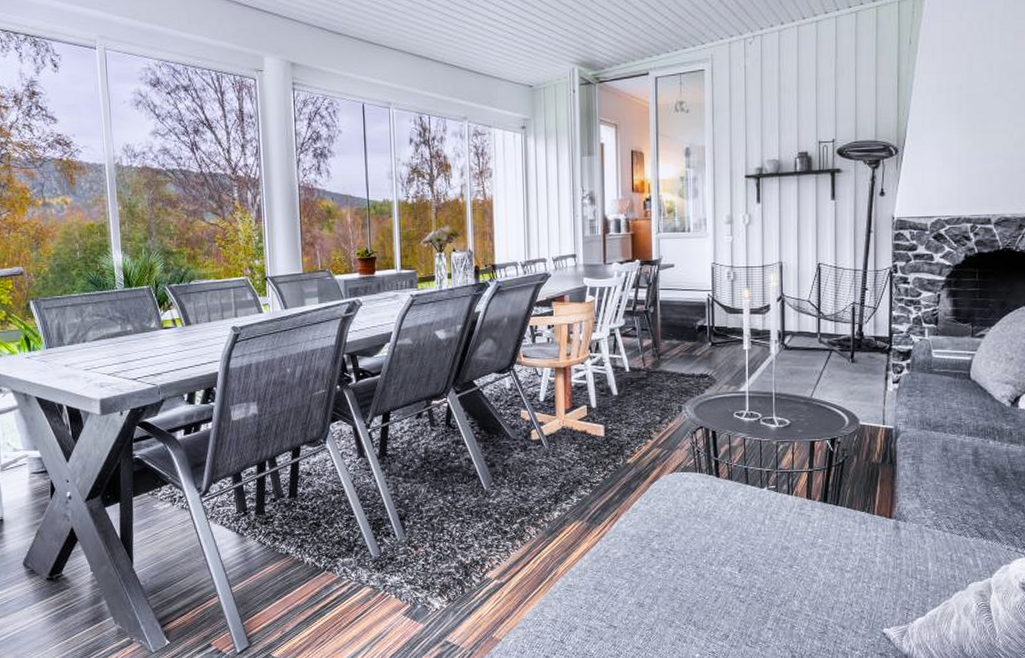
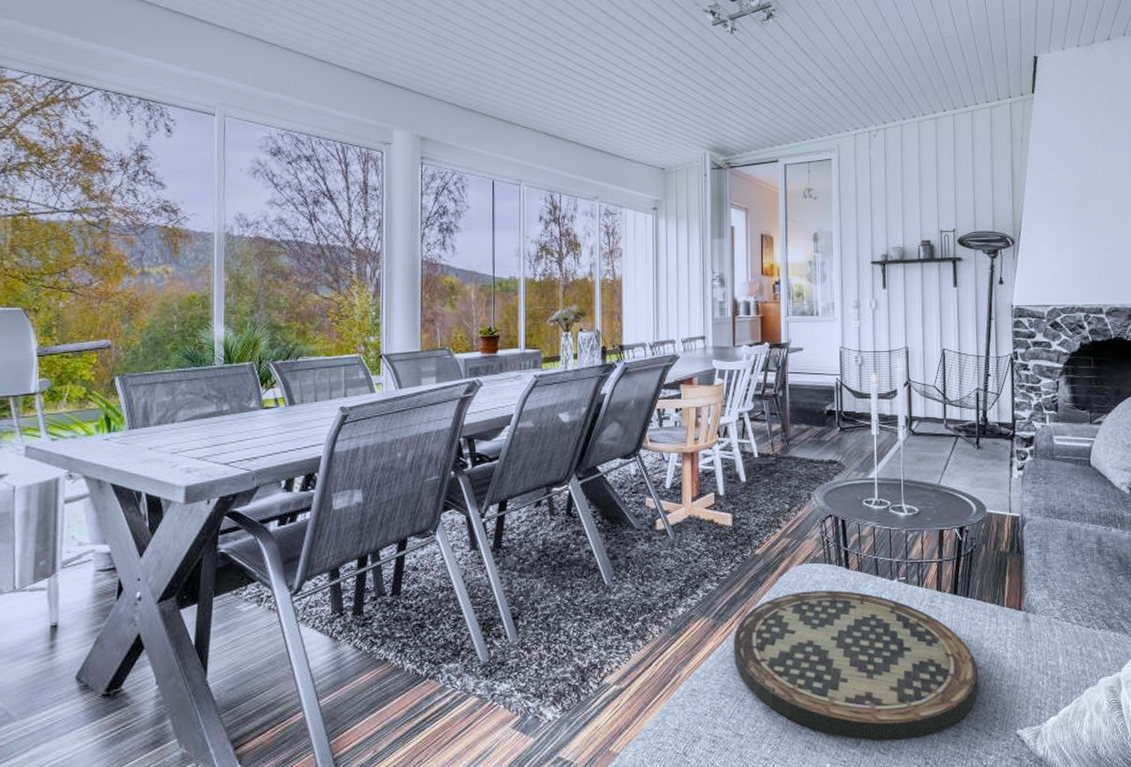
tray: none [606,497,847,636] -> present [733,590,979,742]

